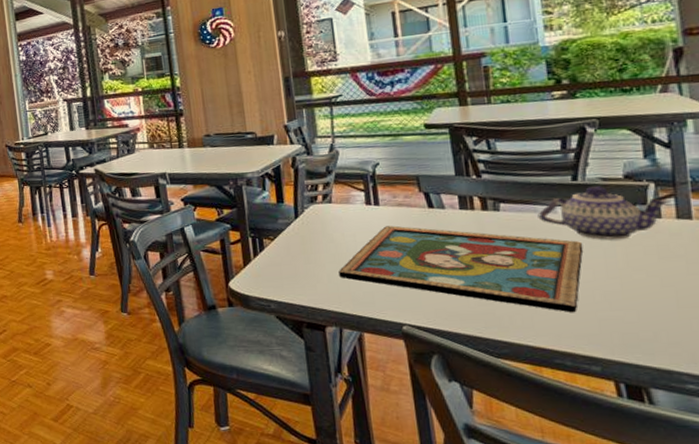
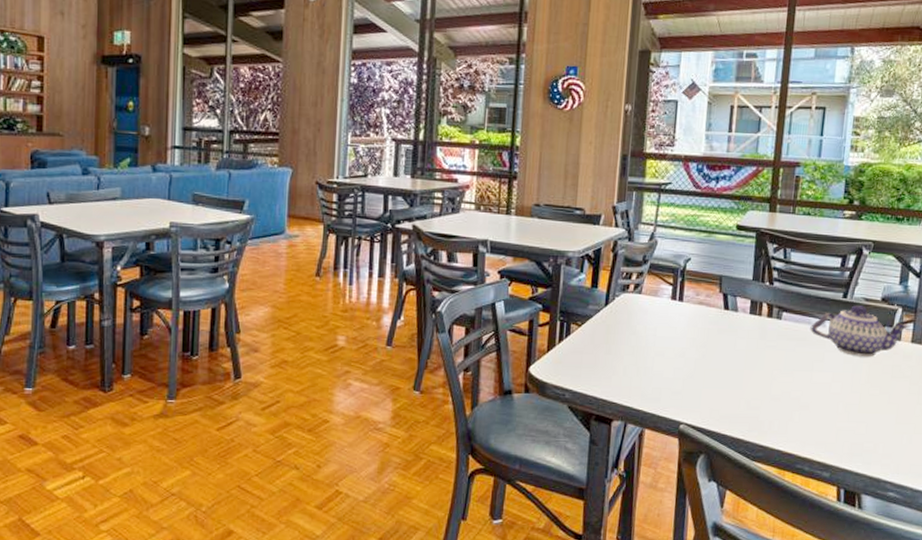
framed painting: present [339,225,584,313] -> none [634,323,839,422]

